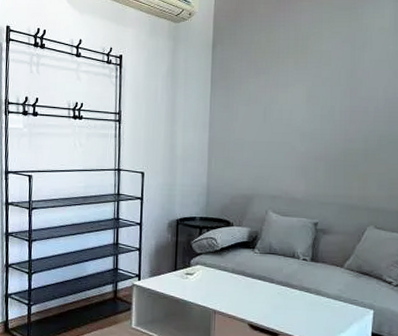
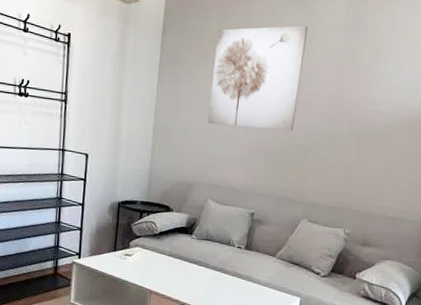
wall art: none [263,32,358,136] -> present [208,26,308,131]

